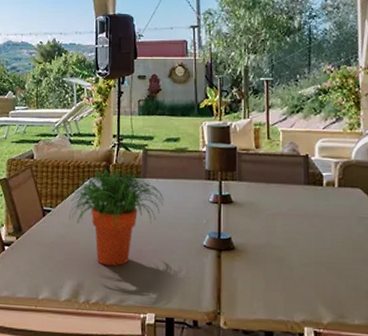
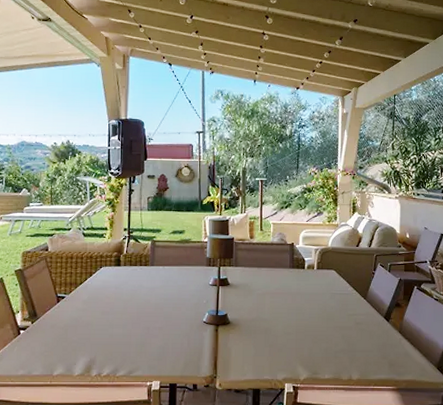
potted plant: present [64,169,164,266] -> none [77,258,170,343]

